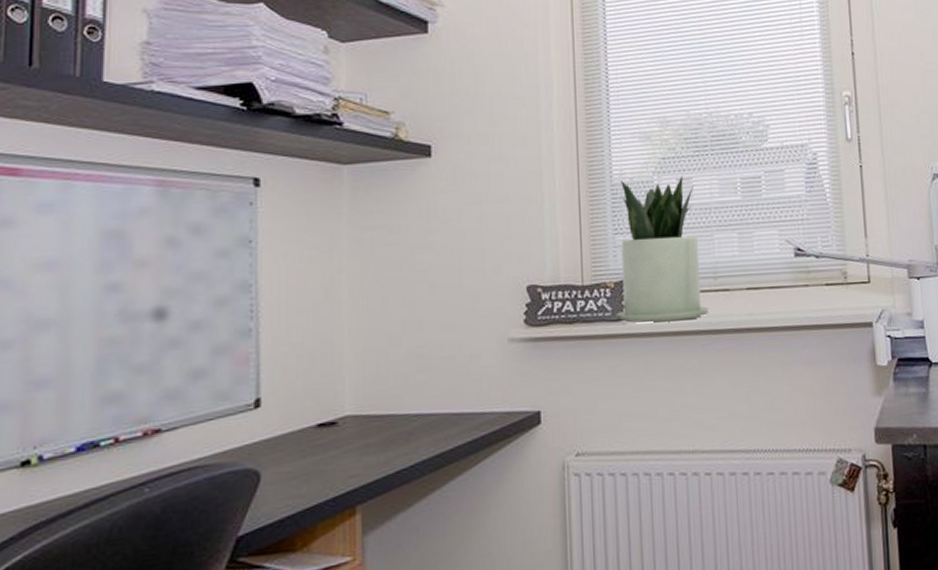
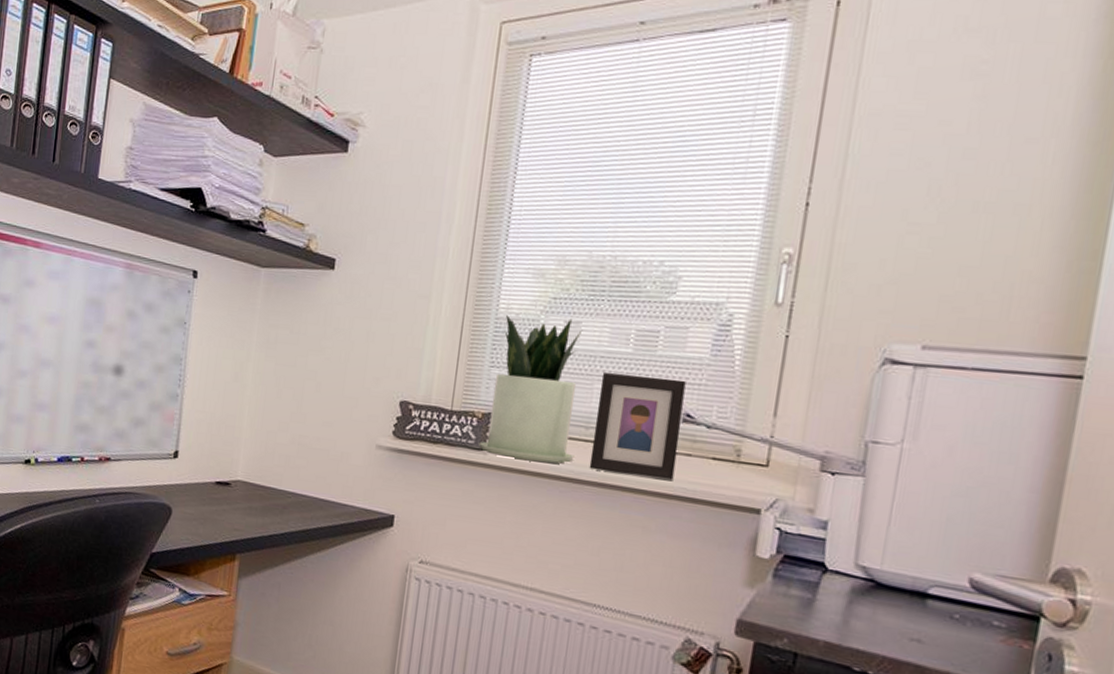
picture frame: none [719,218,798,317] -> present [589,372,686,481]

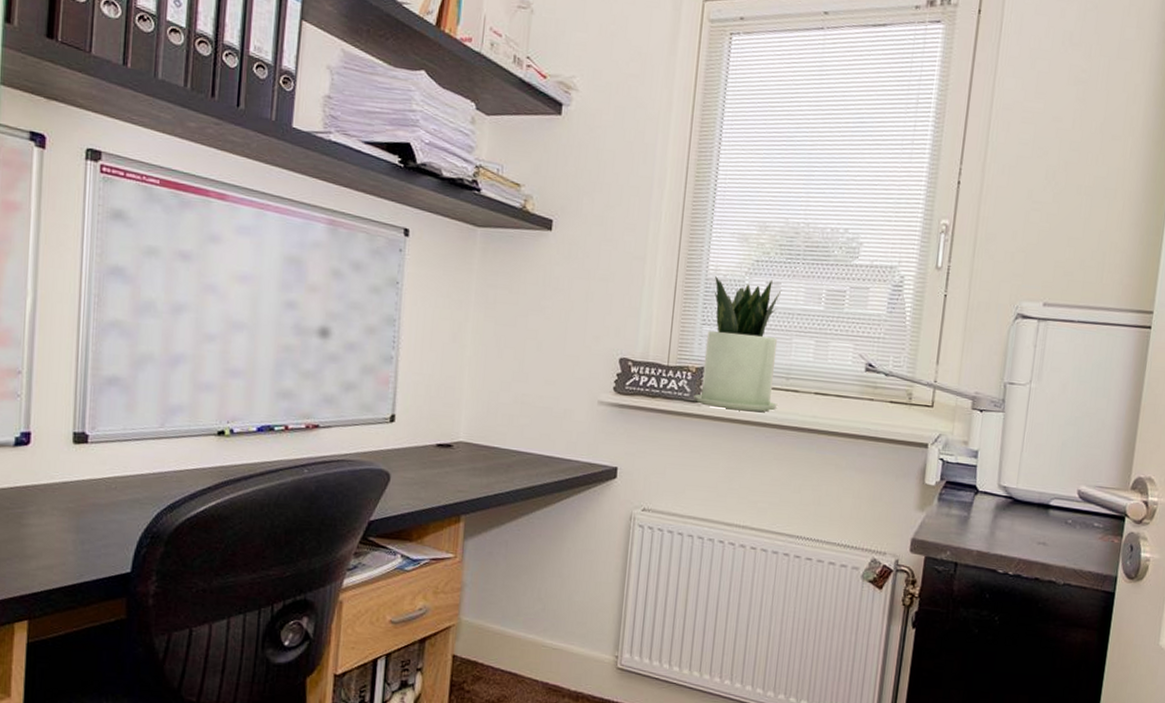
picture frame: present [589,372,686,481] -> none [790,328,868,423]

